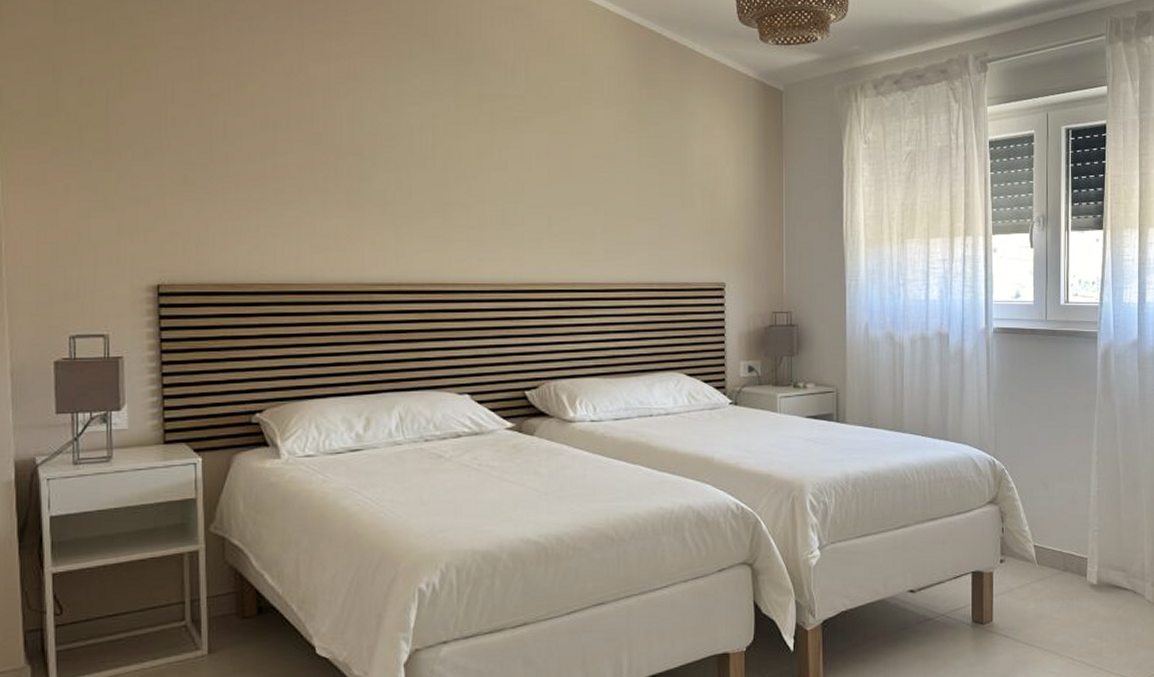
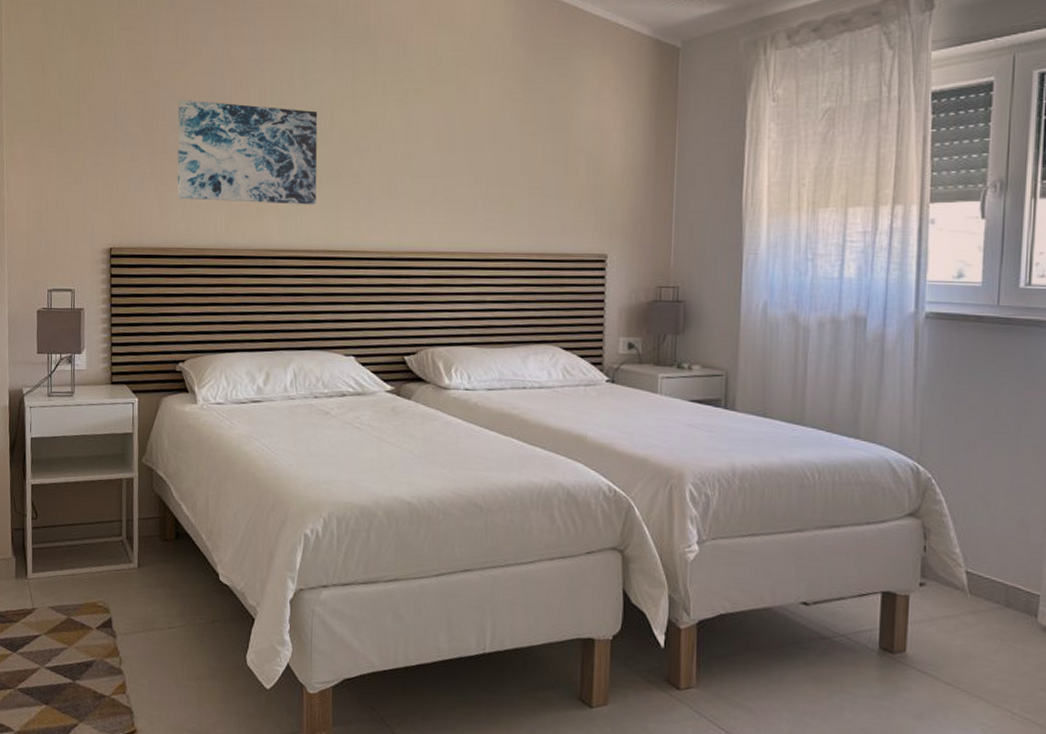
wall art: none [243,116,419,235] -> present [177,99,318,205]

